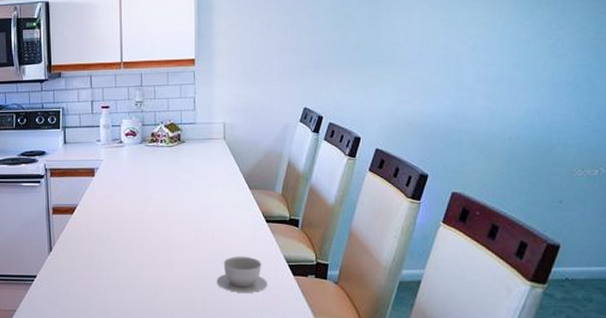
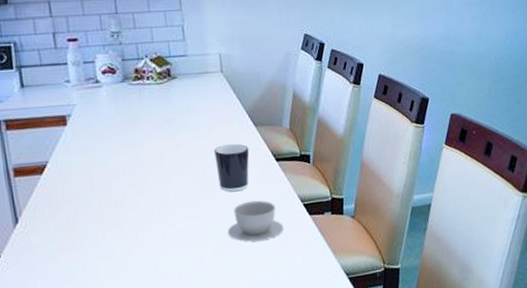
mug: none [211,203,243,246] -> present [214,144,250,192]

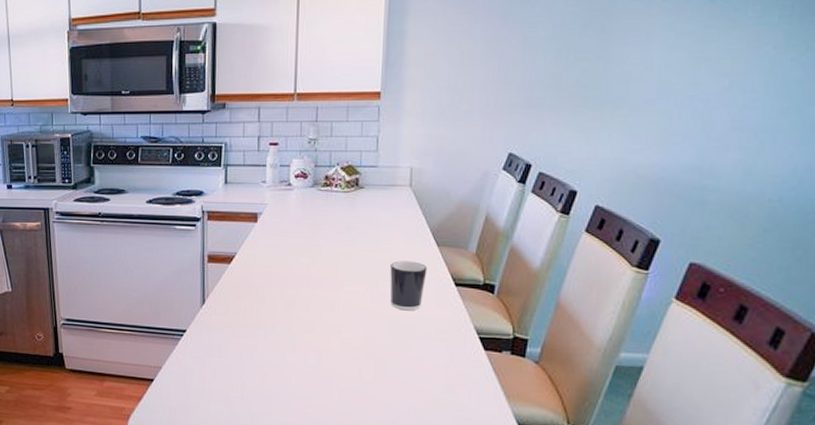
teacup: present [228,200,283,242] -> none [392,322,452,367]

